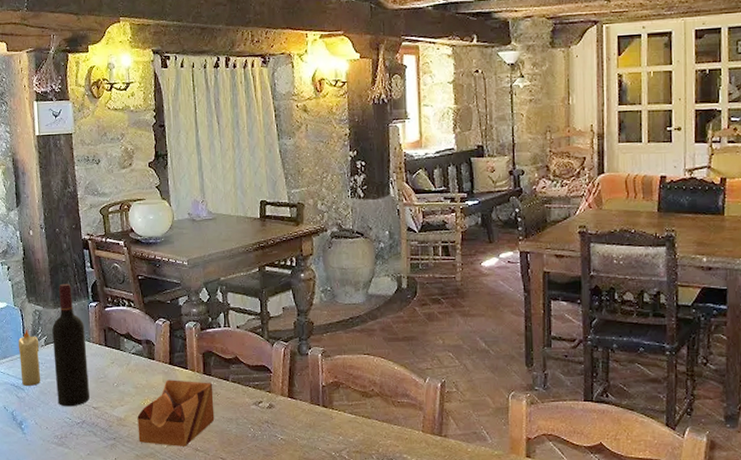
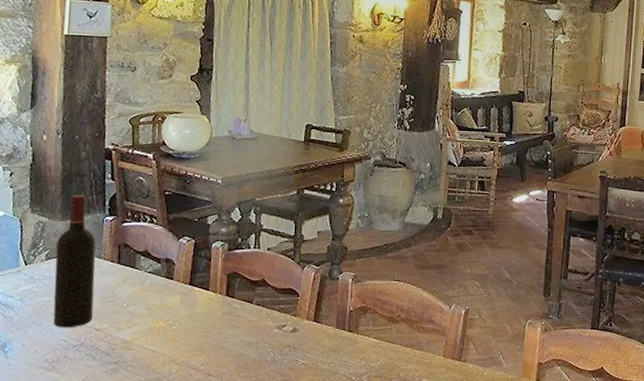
candle: present [18,329,41,386] -> none [11,241,39,304]
wooden bowl: present [137,380,215,446] -> none [144,301,235,371]

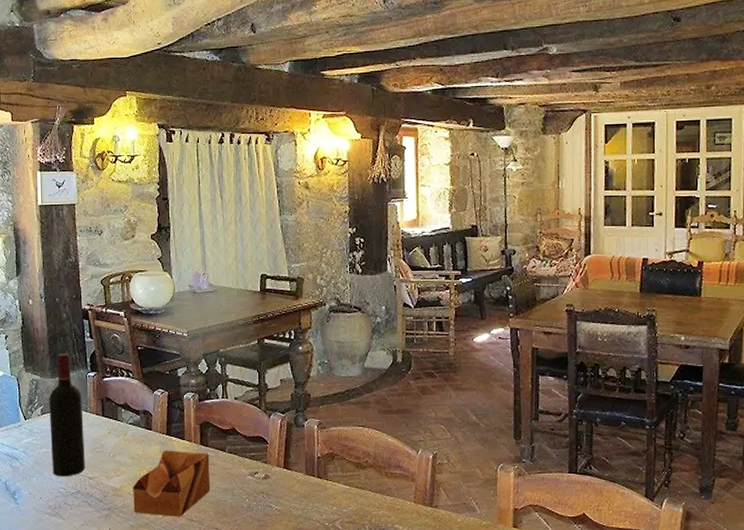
wooden bowl: none [144,301,235,371] -> present [133,450,211,517]

